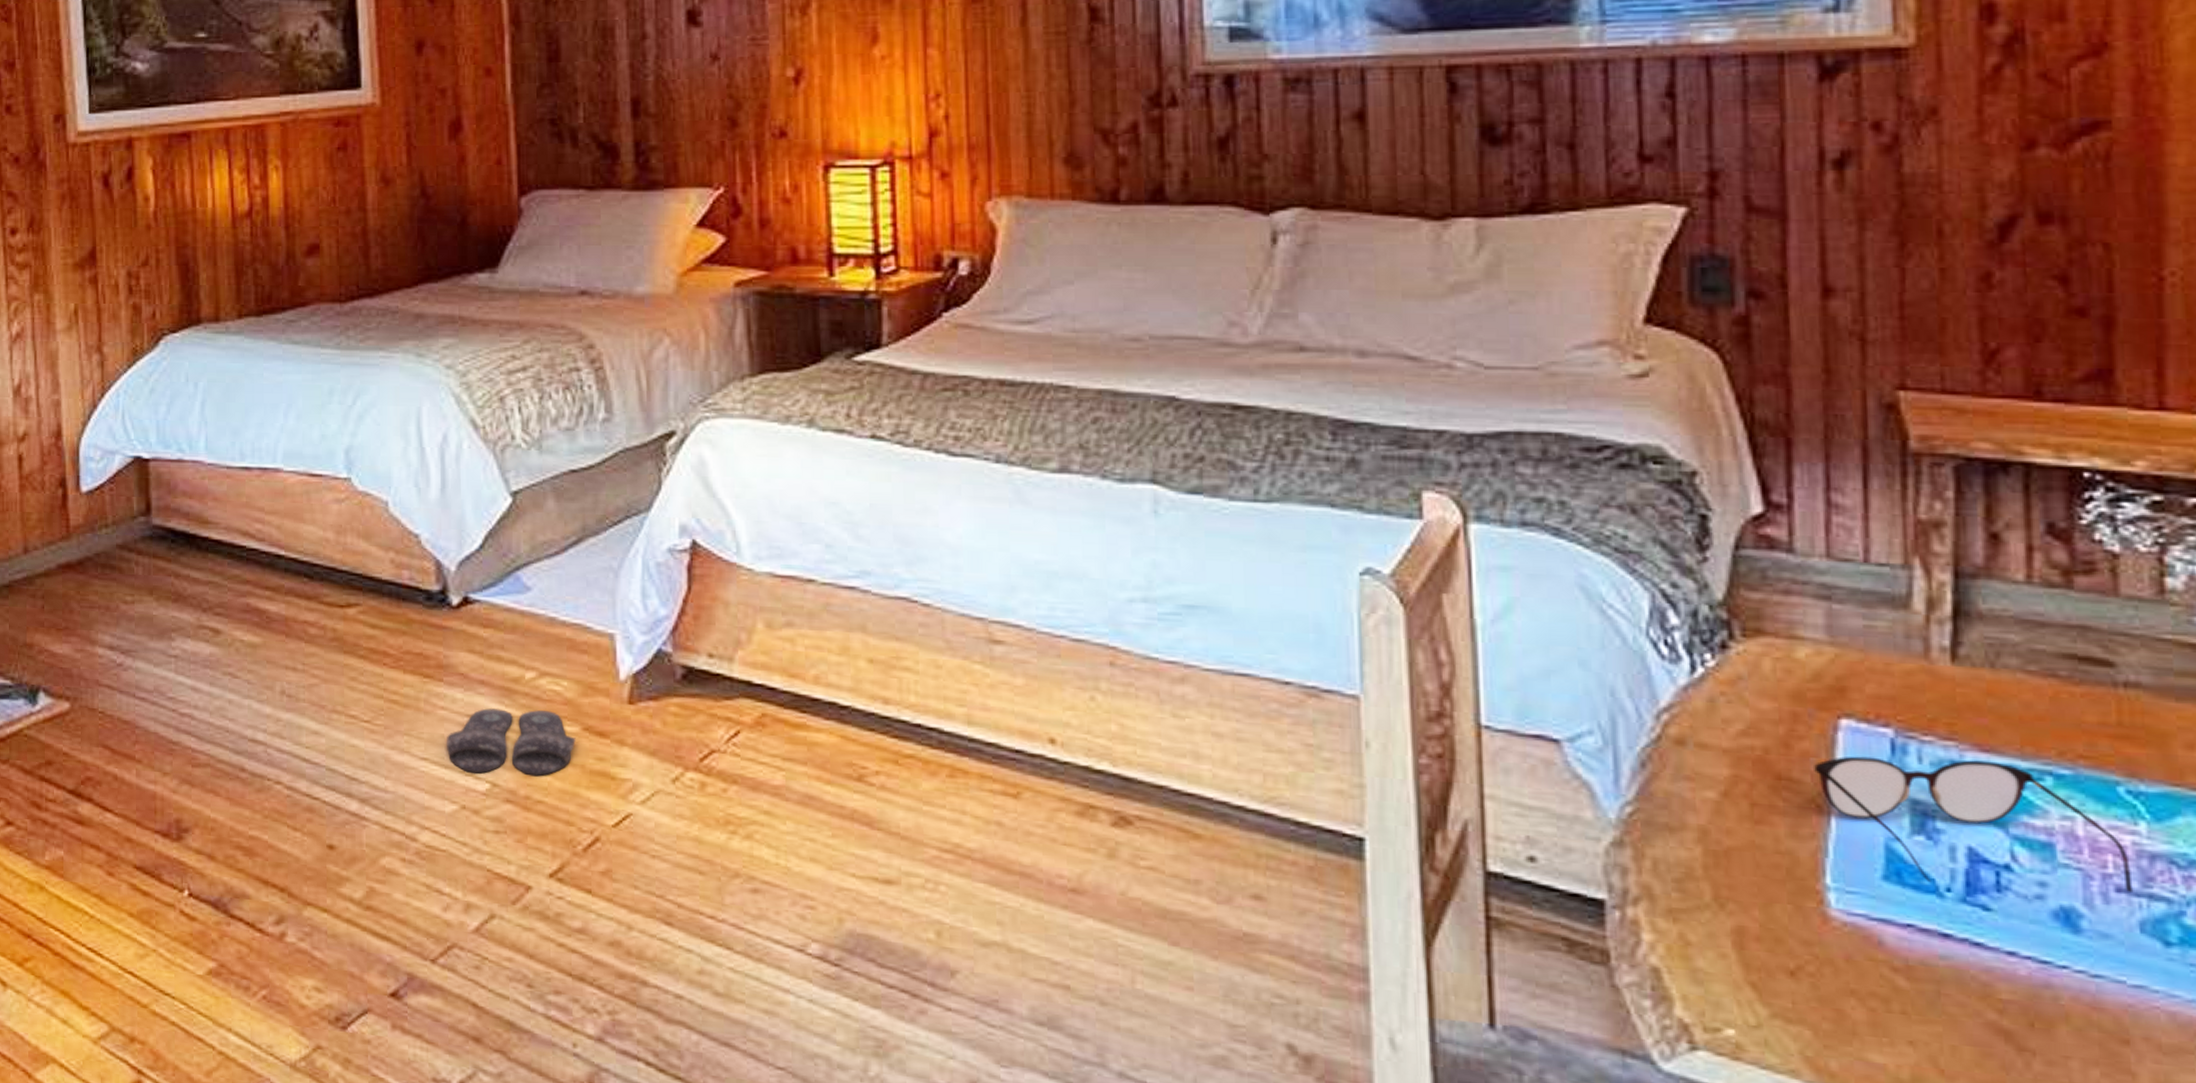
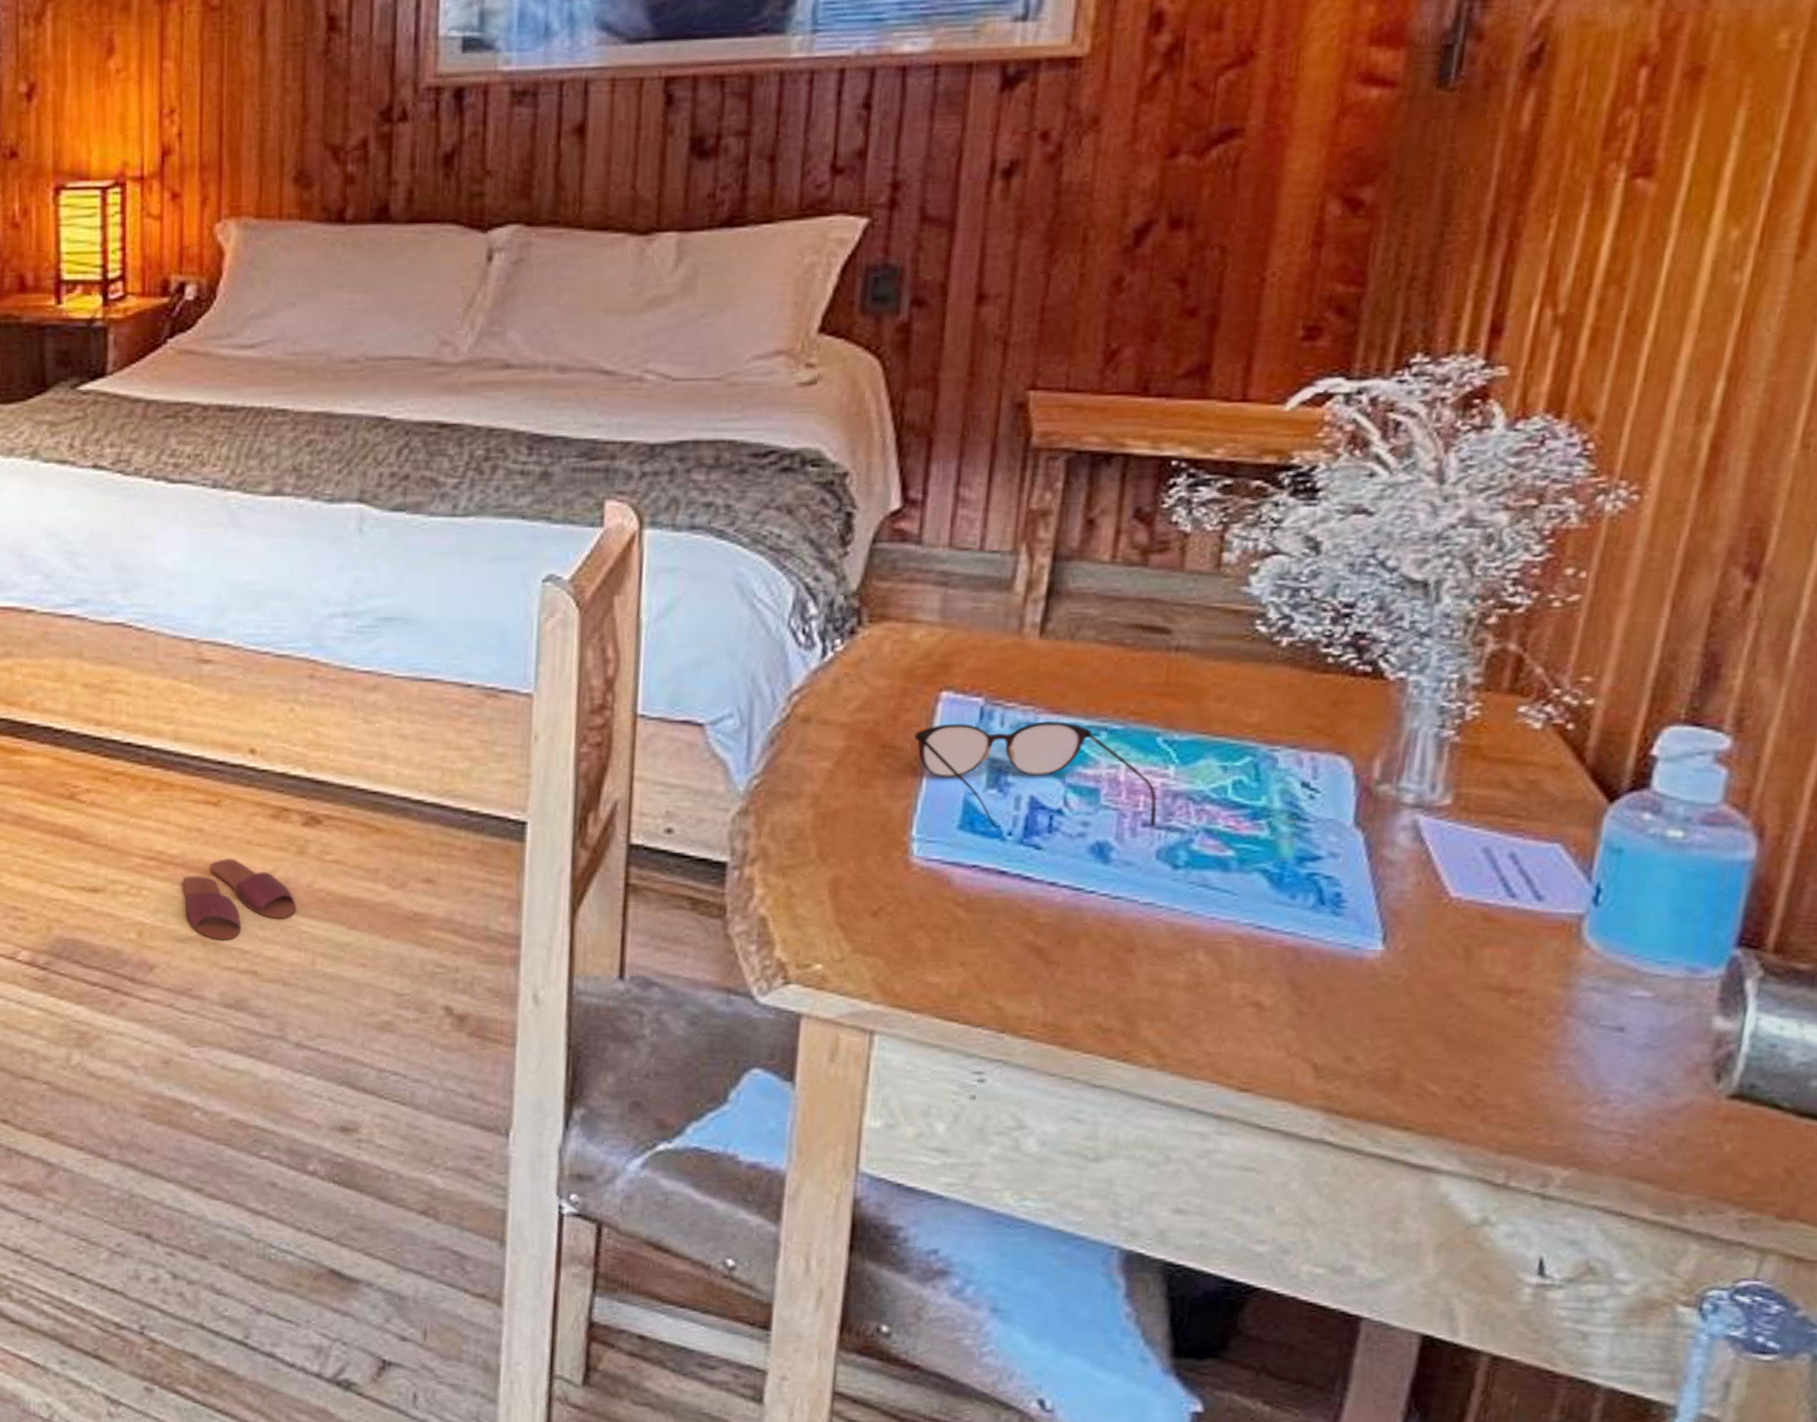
slippers: none [982,857,1110,949] -> present [182,859,296,941]

